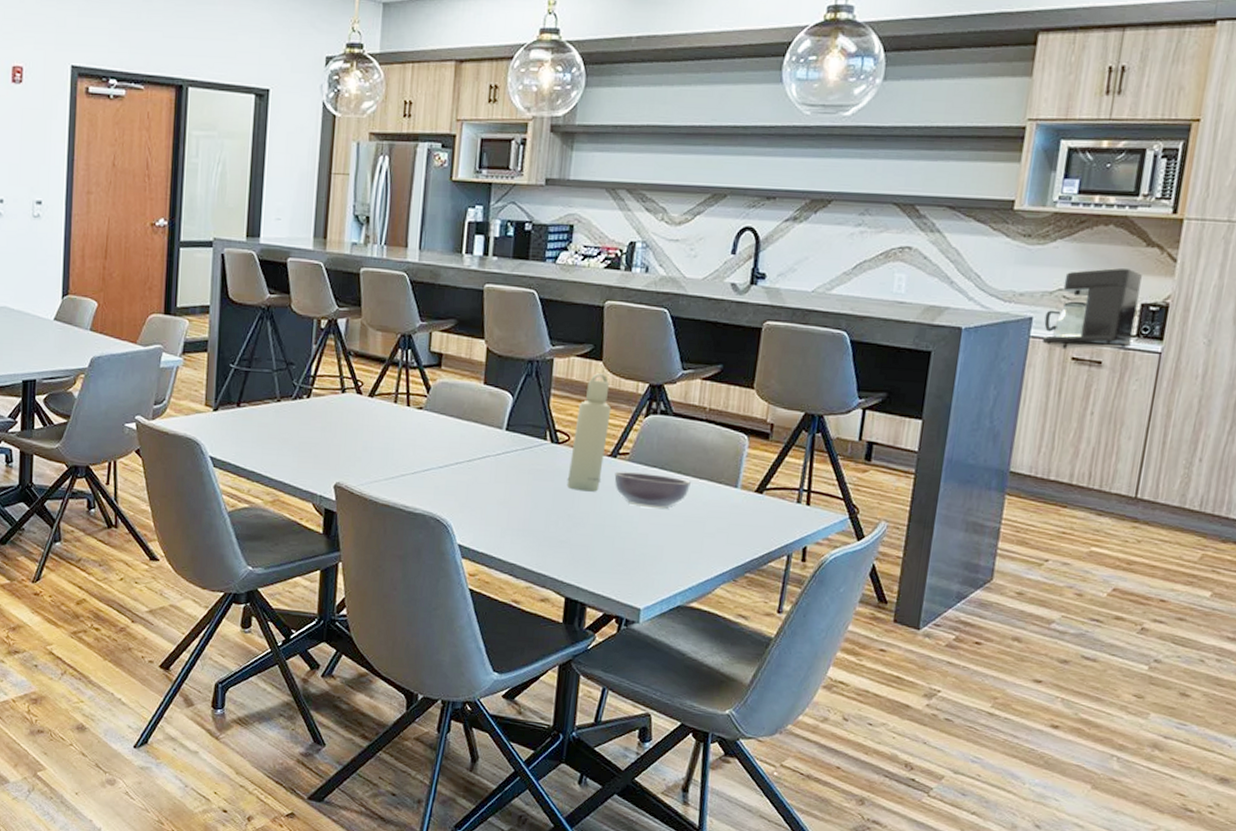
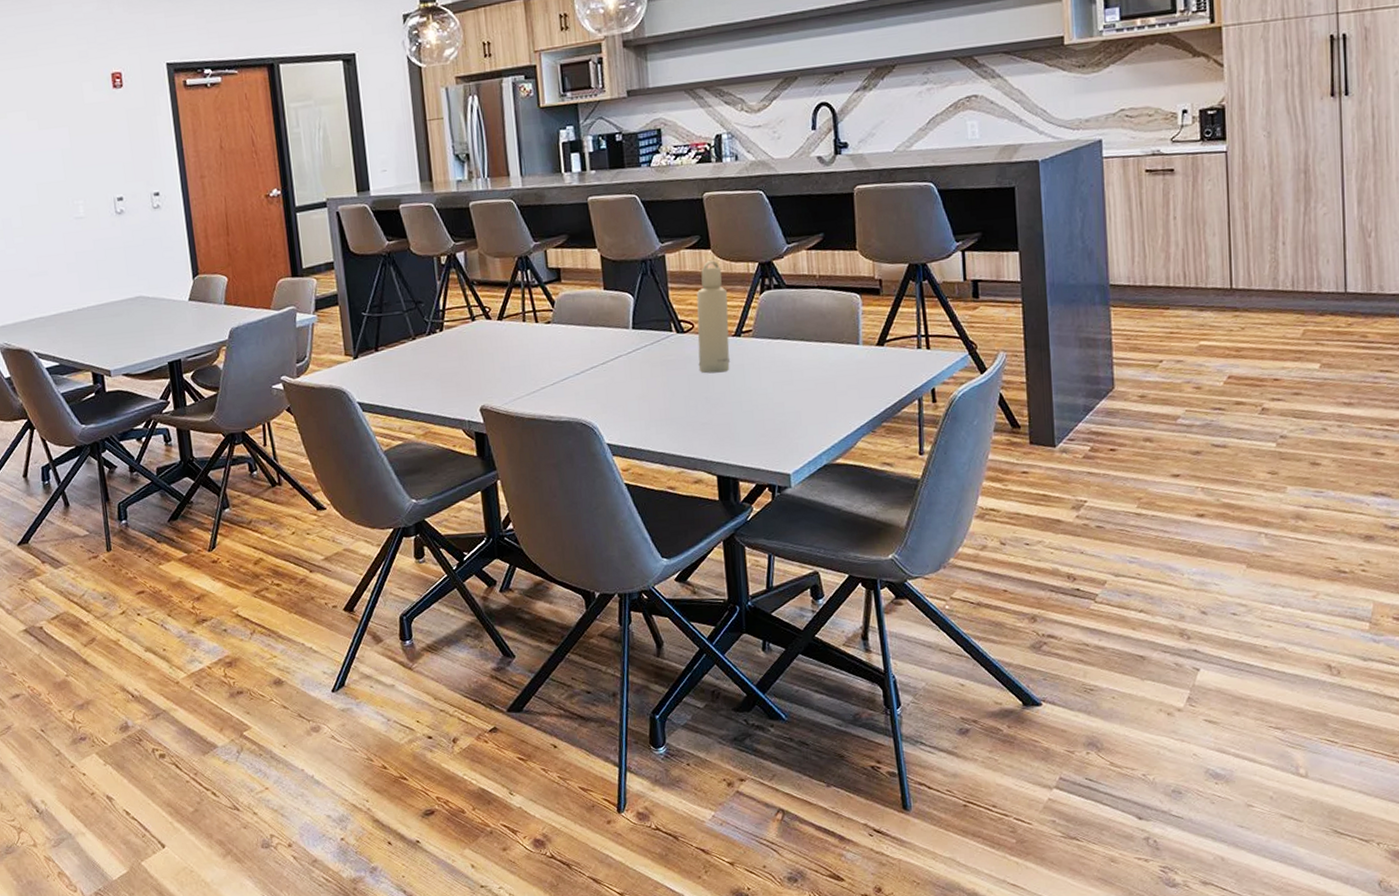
bowl: present [614,471,691,510] -> none [742,345,815,378]
coffee maker: present [1043,267,1142,350] -> none [1113,80,1197,164]

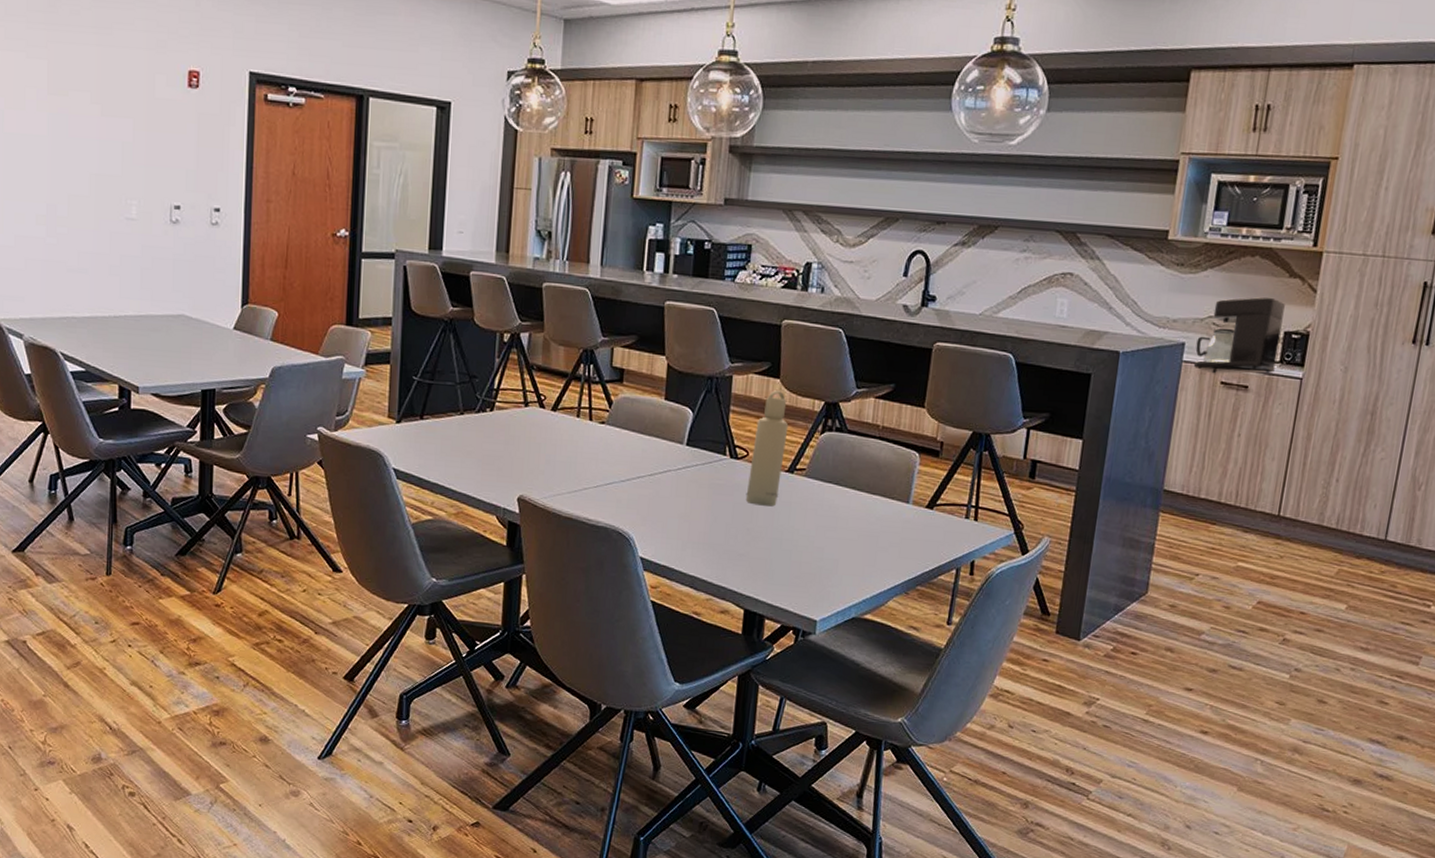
coffee maker: none [1113,80,1197,164] -> present [1194,297,1285,374]

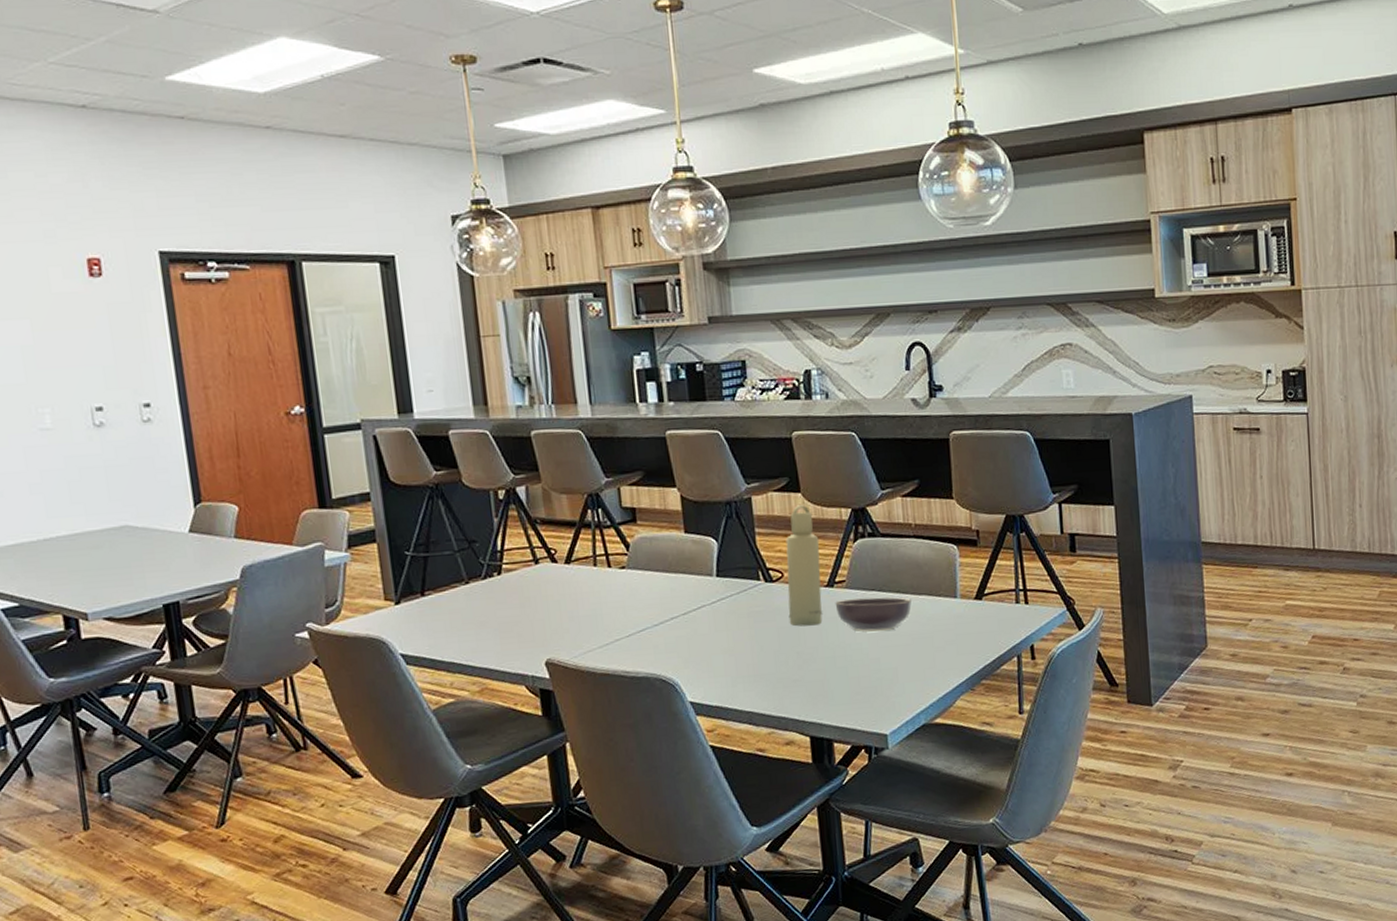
bowl: none [791,487,865,524] -> present [835,597,912,633]
coffee maker: present [1194,297,1285,374] -> none [1203,339,1281,422]

